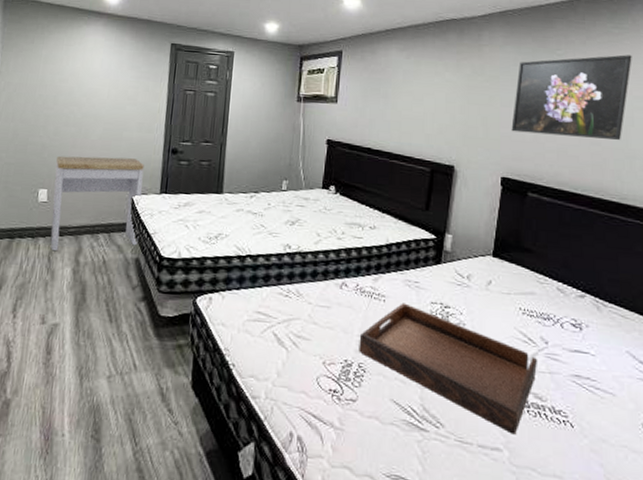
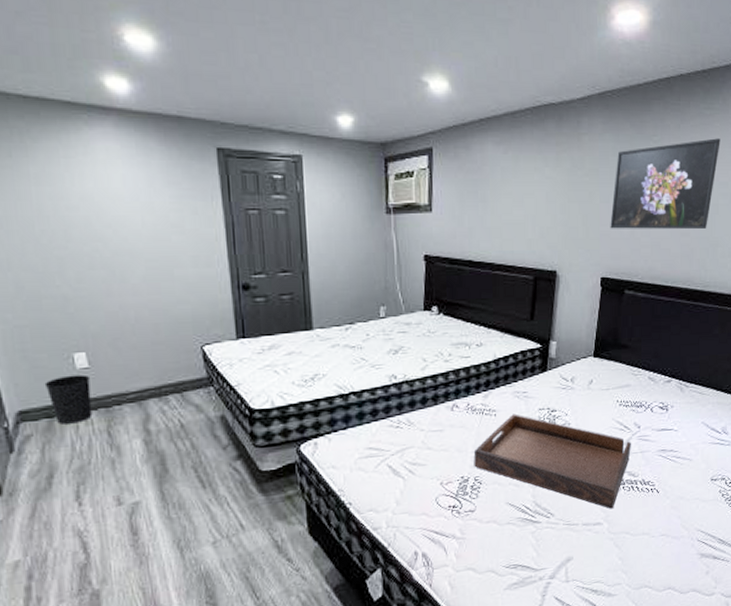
wastebasket: none [13,206,46,246] -> present [44,374,93,425]
desk: present [50,156,144,251] -> none [89,301,220,424]

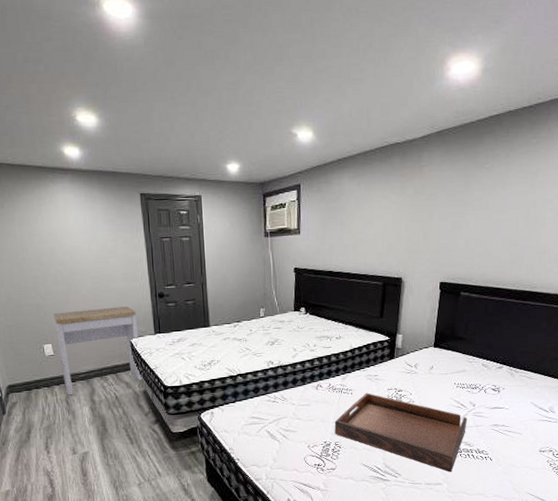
wastebasket: present [44,374,93,425] -> none [25,360,56,395]
desk: none [89,301,220,424] -> present [54,307,143,395]
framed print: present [610,138,720,229] -> none [447,162,546,242]

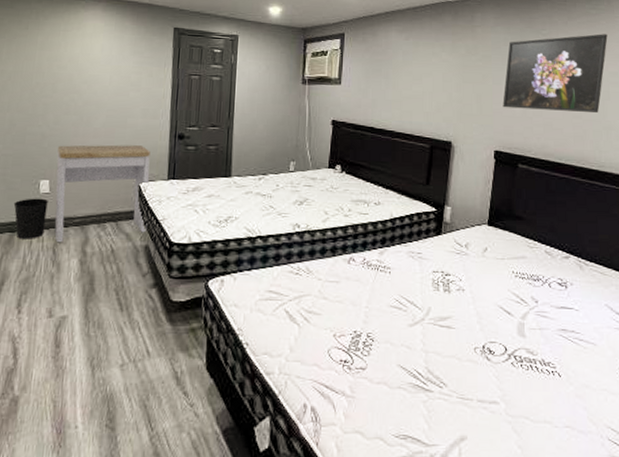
wastebasket: none [25,360,56,395] -> present [13,198,48,239]
serving tray: present [334,392,468,472] -> none [367,273,530,388]
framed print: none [447,162,546,242] -> present [503,34,608,113]

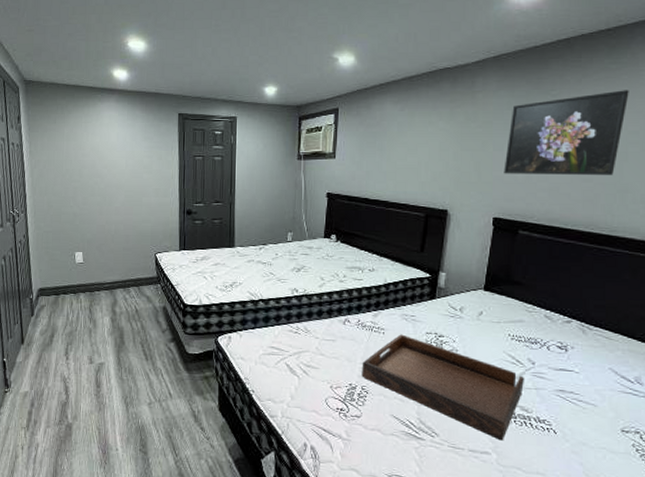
wastebasket: present [13,198,48,239] -> none [56,267,83,301]
desk: present [54,145,151,243] -> none [87,221,164,304]
serving tray: none [367,273,530,388] -> present [362,334,525,441]

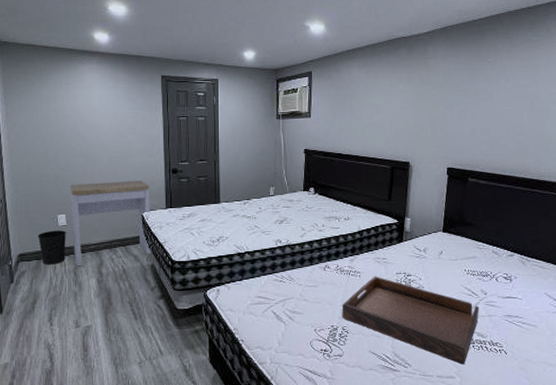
wastebasket: none [56,267,83,301] -> present [37,230,66,265]
desk: none [87,221,164,304] -> present [70,181,152,267]
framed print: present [504,90,629,175] -> none [454,58,547,130]

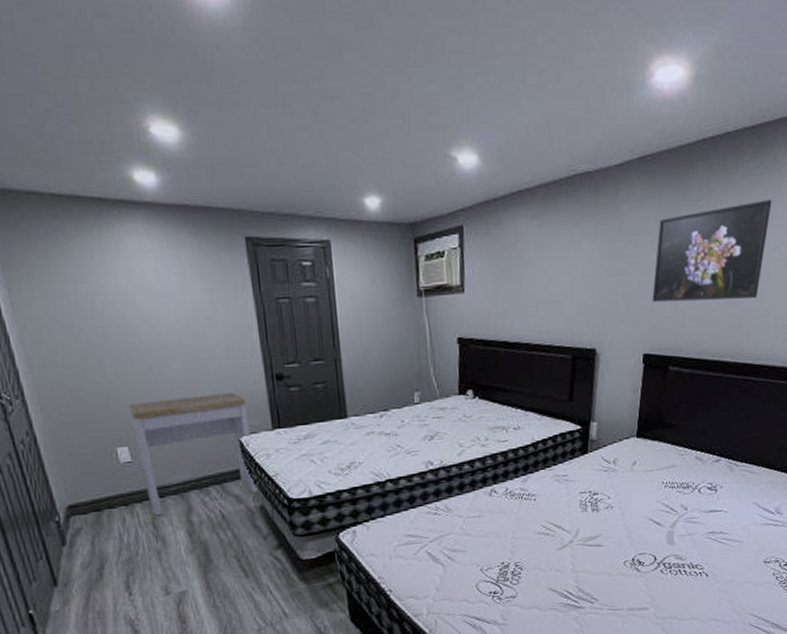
wastebasket: present [37,230,66,265] -> none [91,468,138,518]
serving tray: present [342,276,480,365] -> none [513,498,679,594]
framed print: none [454,58,547,130] -> present [652,200,772,303]

